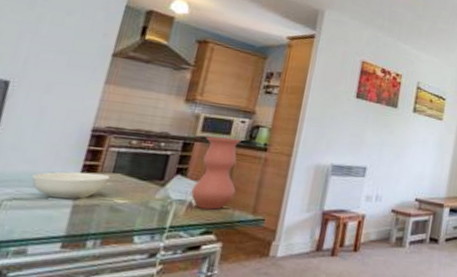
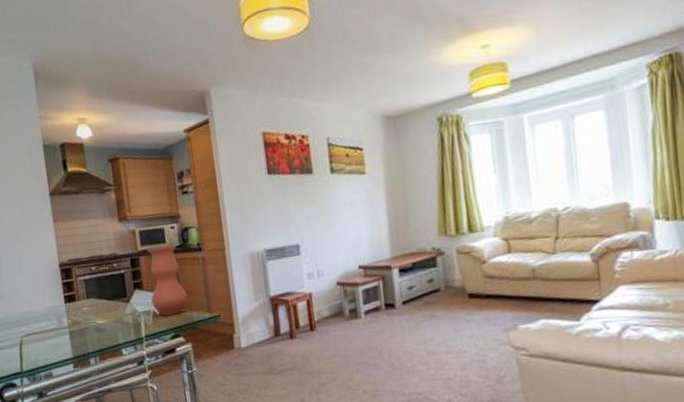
bowl: present [31,171,111,200] -> none [34,301,88,329]

